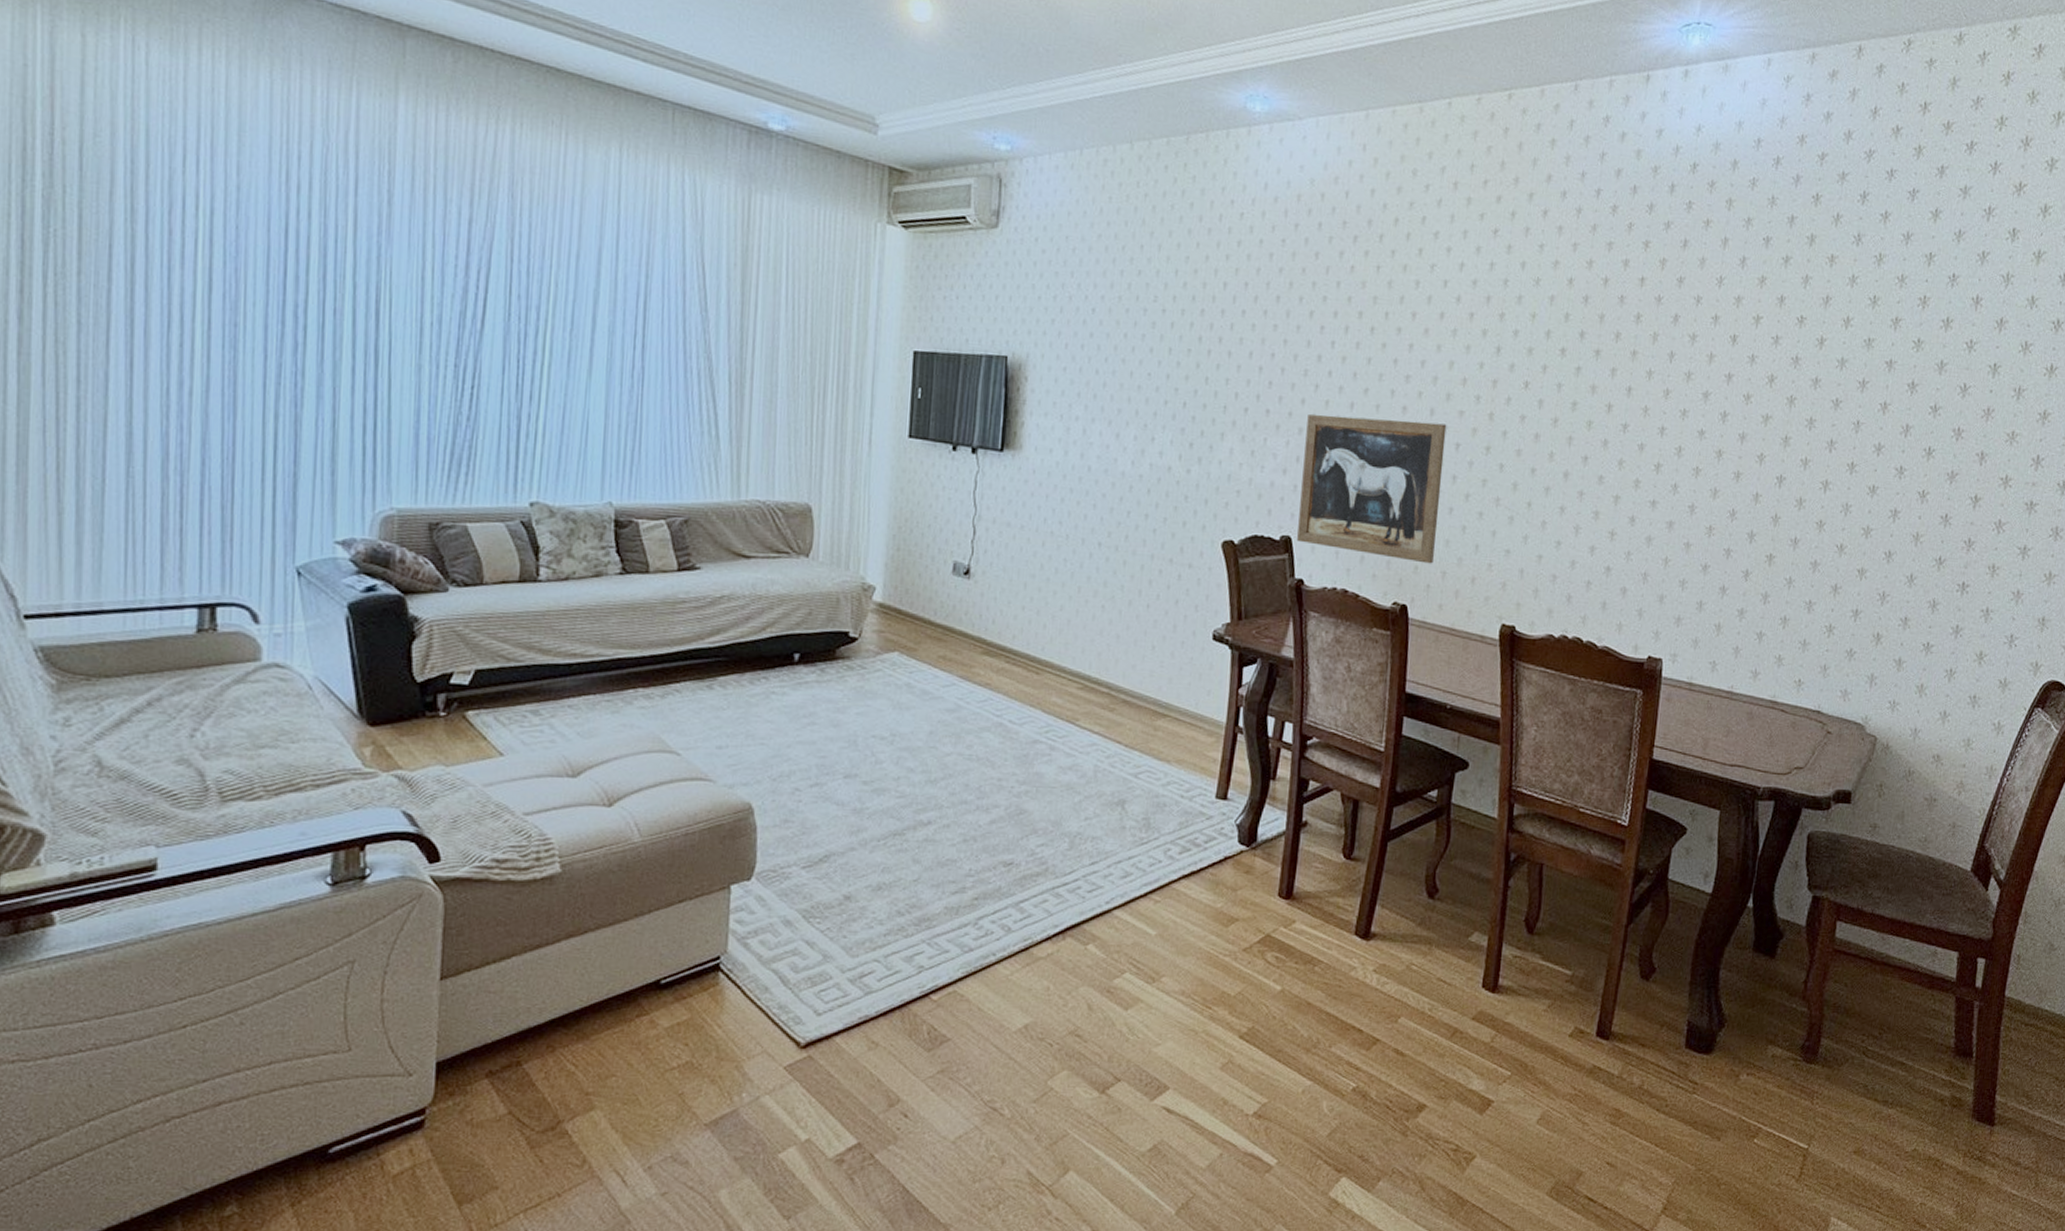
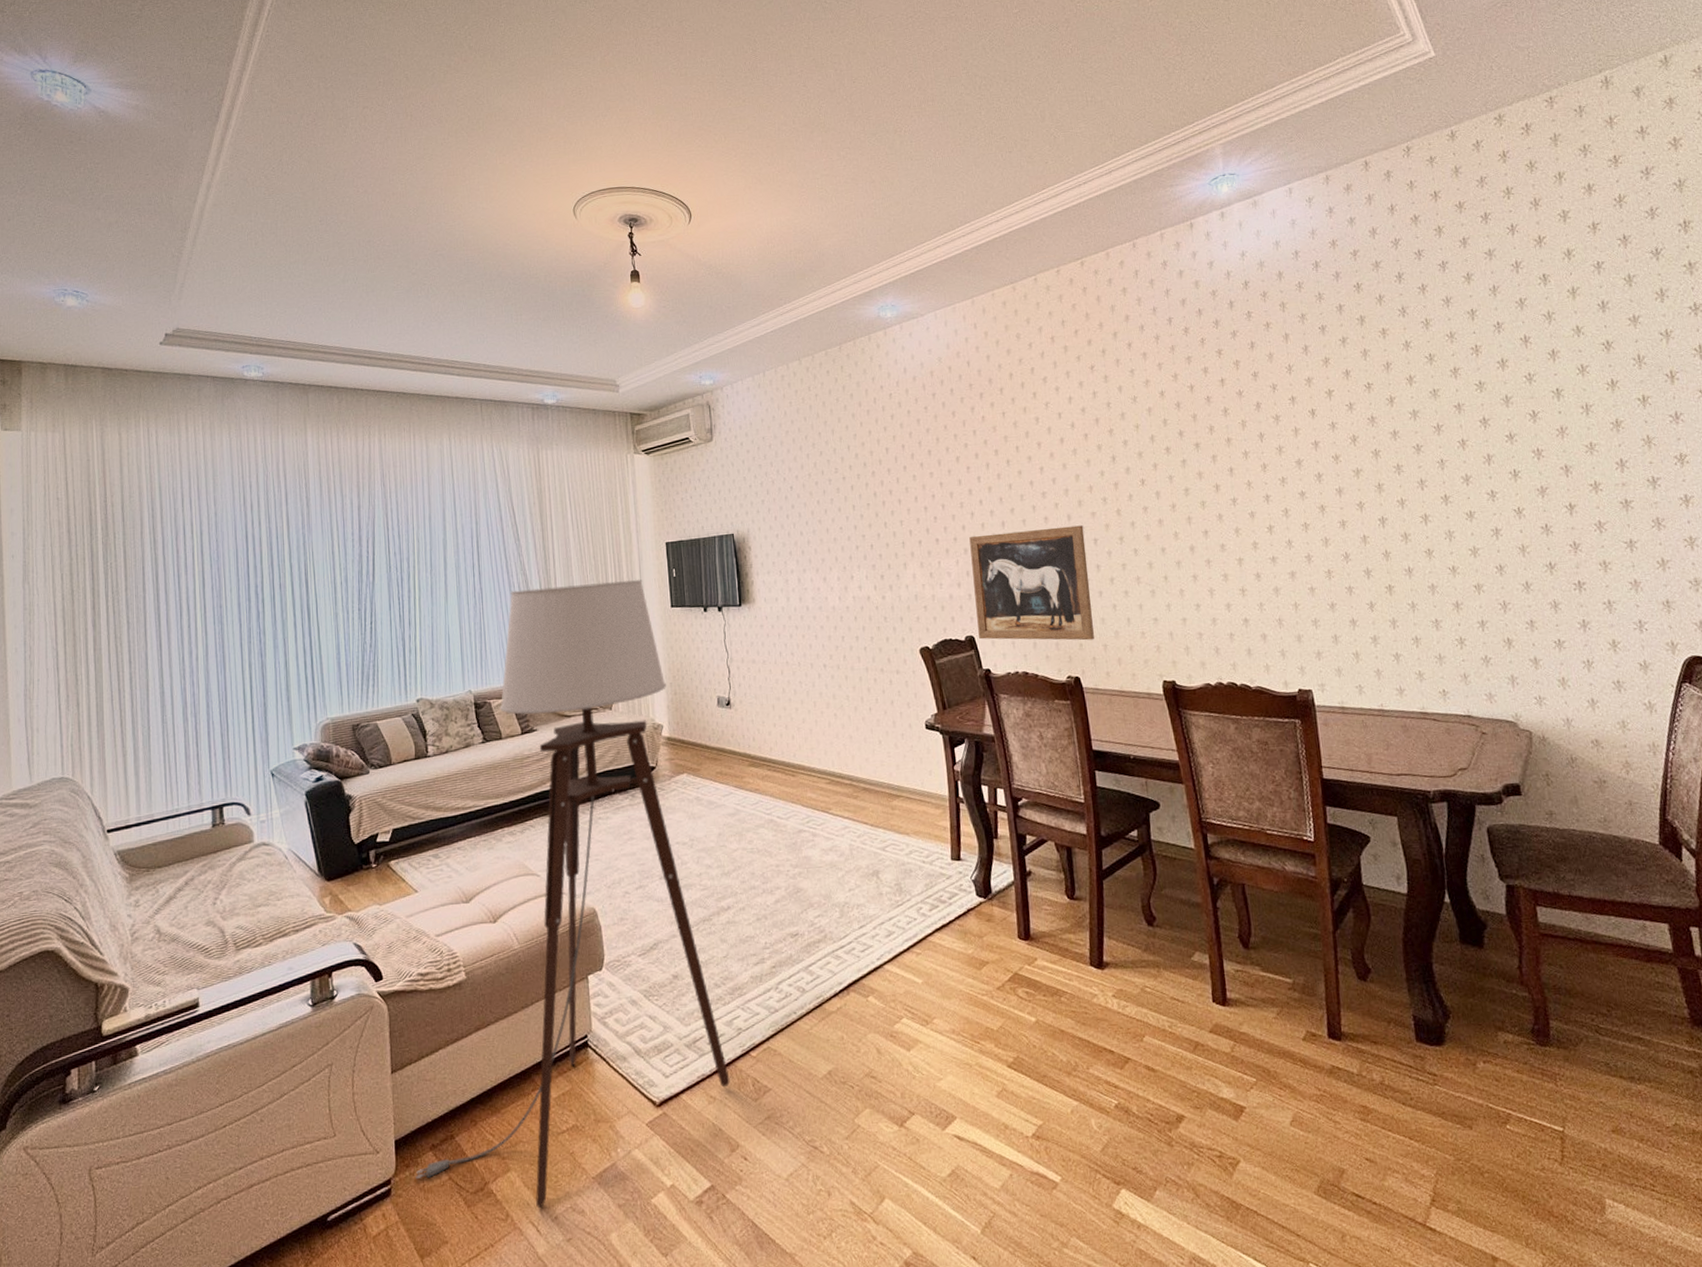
floor lamp: none [461,378,900,1155] -> present [415,579,730,1208]

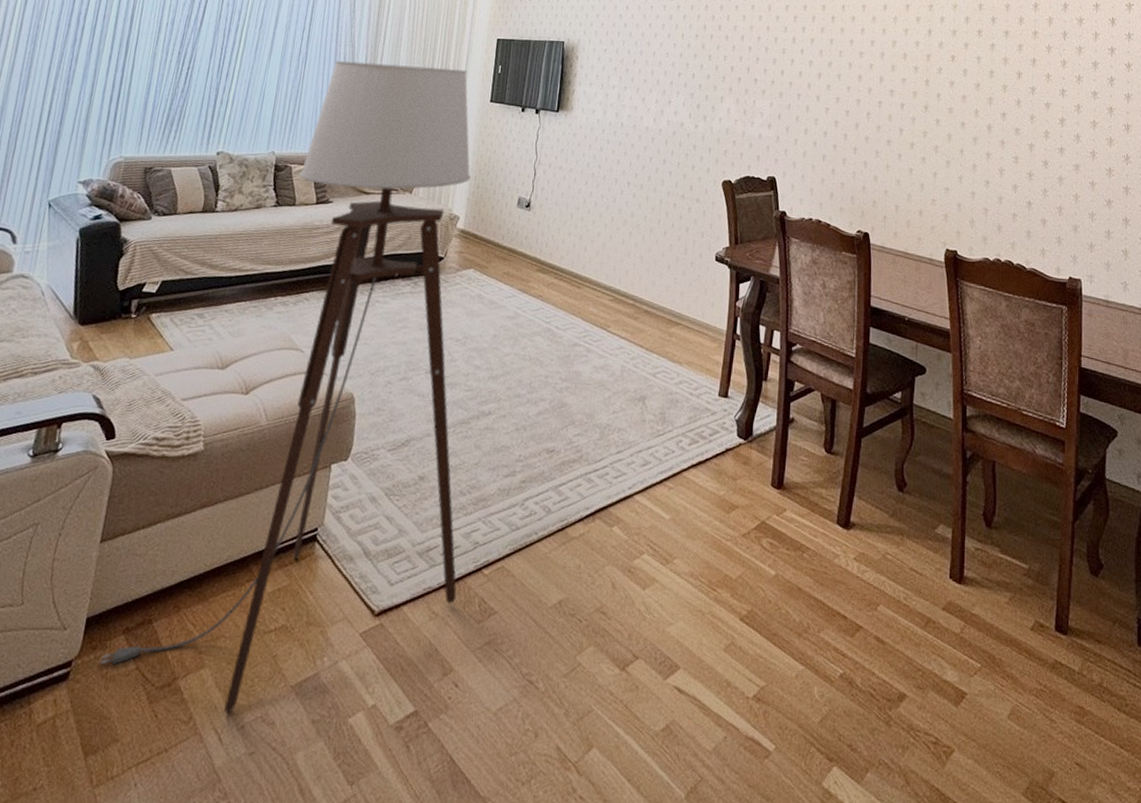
wall art: present [969,525,1094,641] -> none [780,82,893,199]

